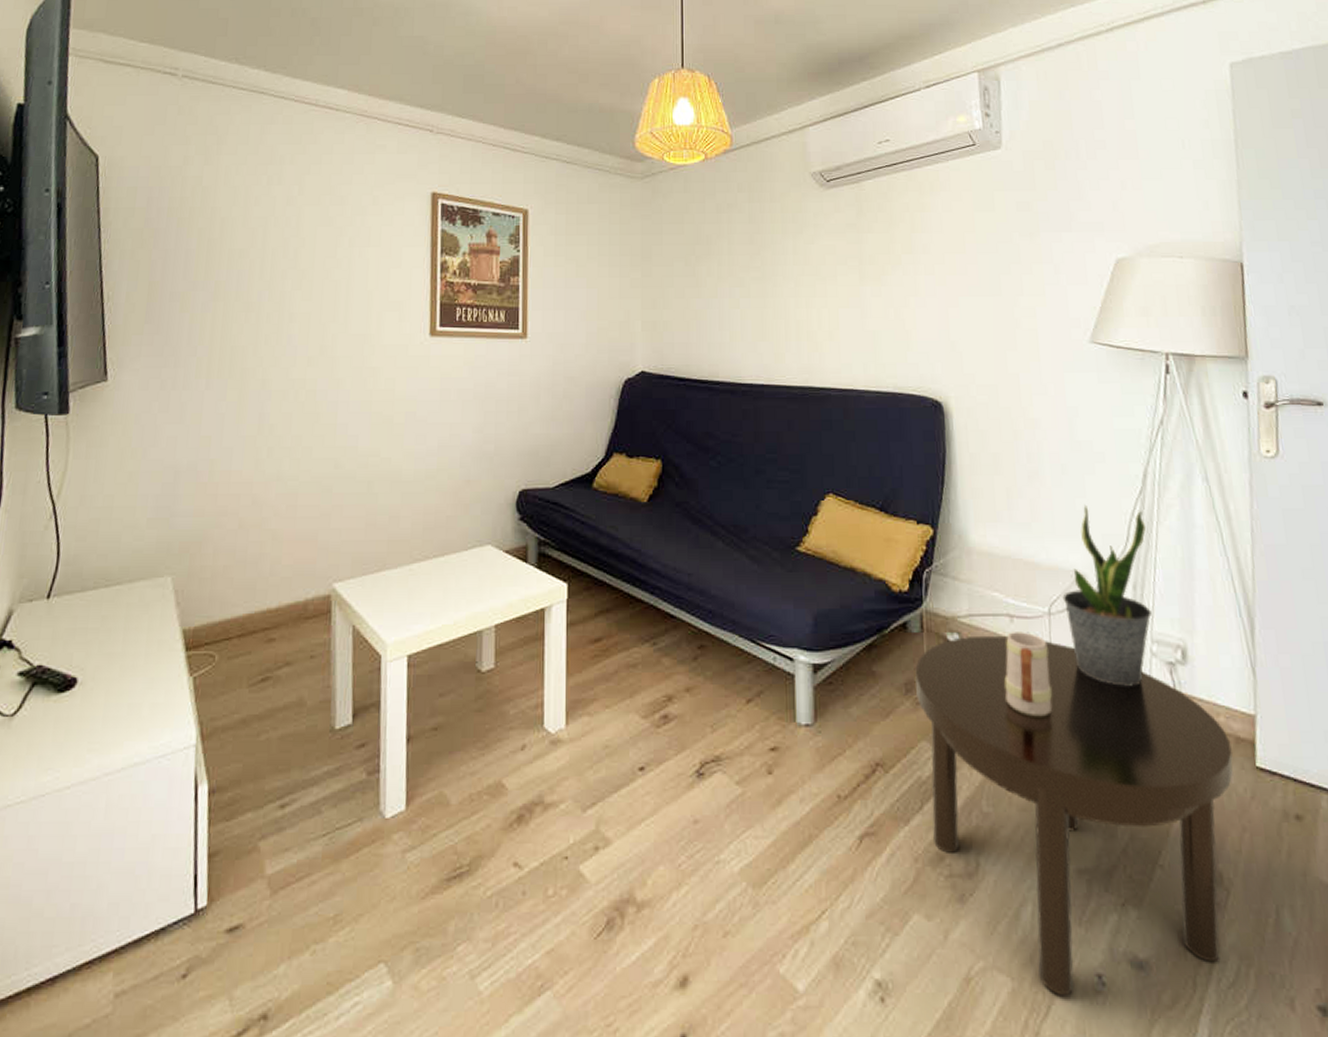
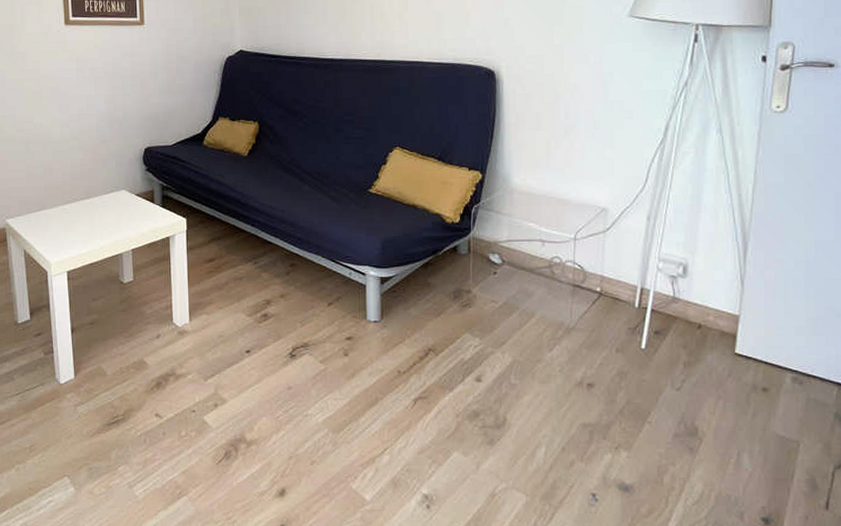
side table: present [915,635,1233,996] -> none [462,256,716,507]
mug: present [1004,632,1052,717] -> none [534,253,572,316]
potted plant: present [1062,504,1152,686] -> none [587,153,662,293]

